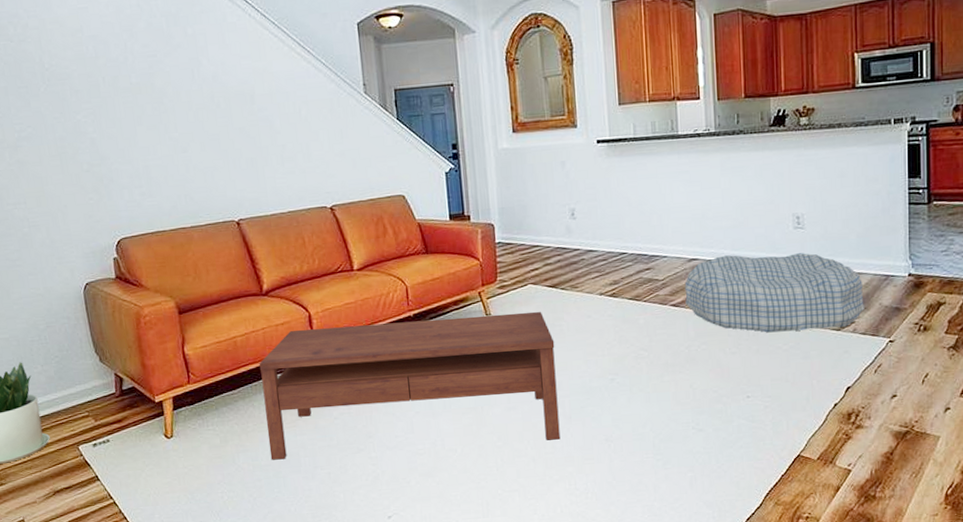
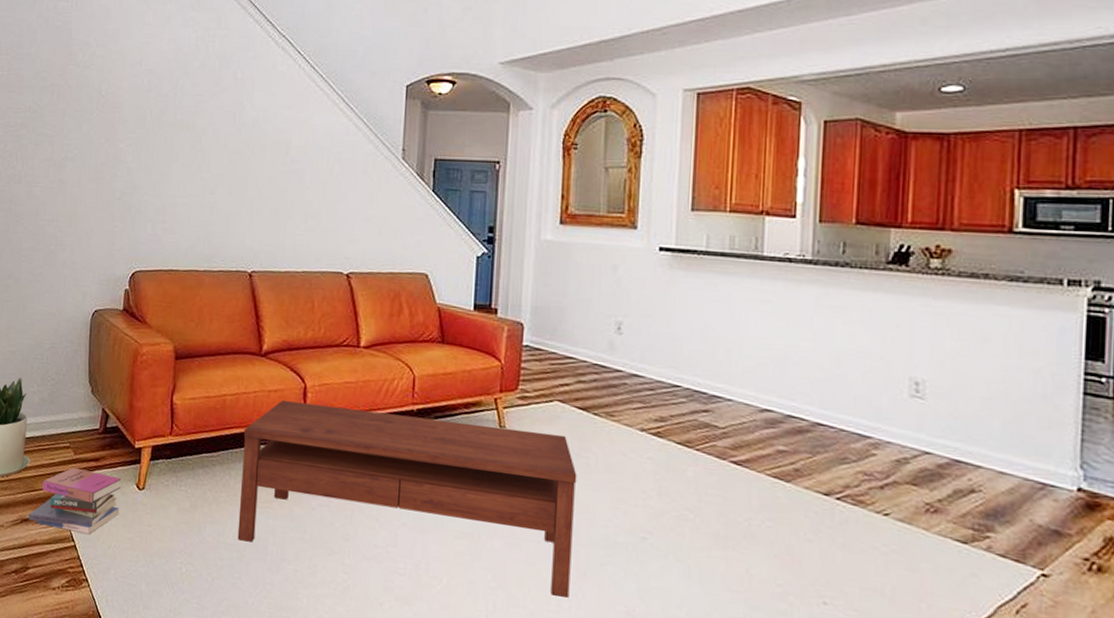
books: none [60,432,153,492] -> present [28,467,122,534]
dog bed: present [684,253,864,333] -> none [750,412,1007,541]

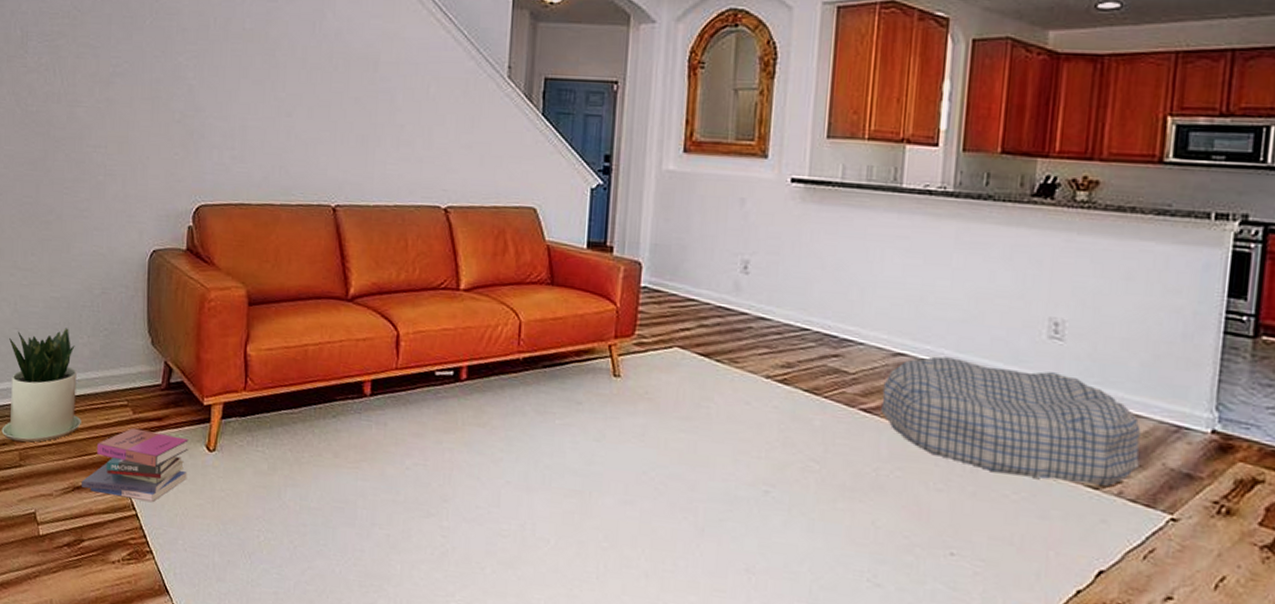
coffee table: present [237,399,577,598] -> none [322,349,697,556]
dog bed: none [750,412,1007,541] -> present [881,356,1141,486]

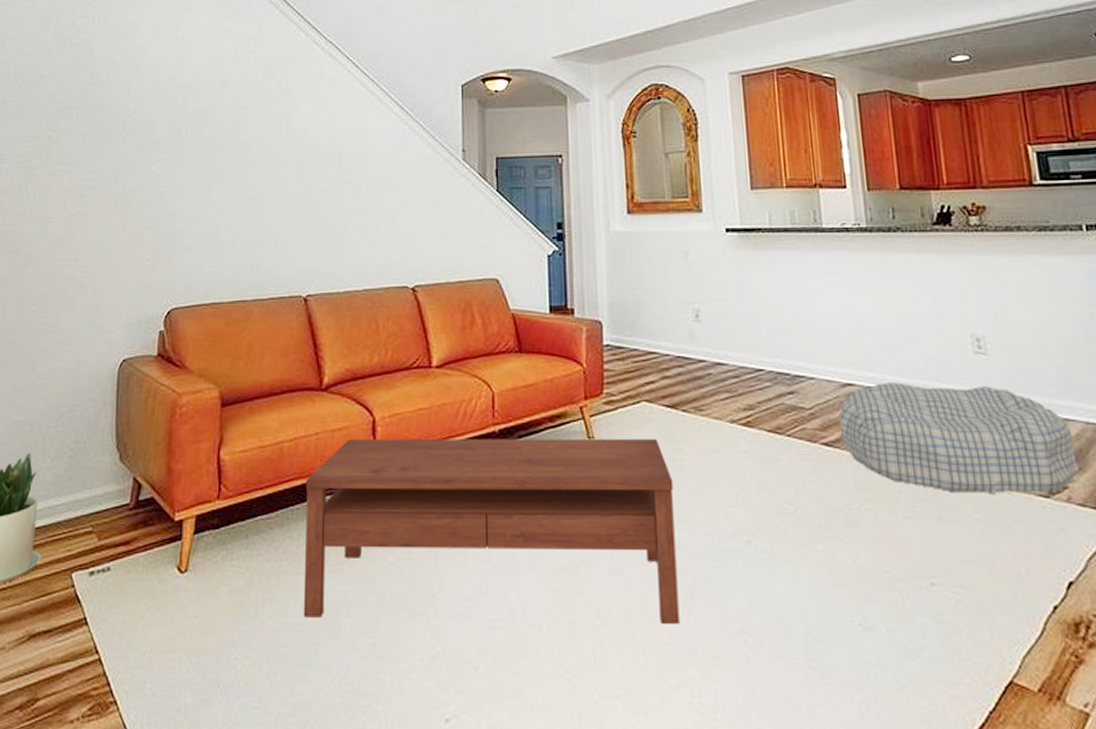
books: present [81,428,189,502] -> none [38,557,159,640]
coffee table: none [322,349,697,556] -> present [303,438,680,624]

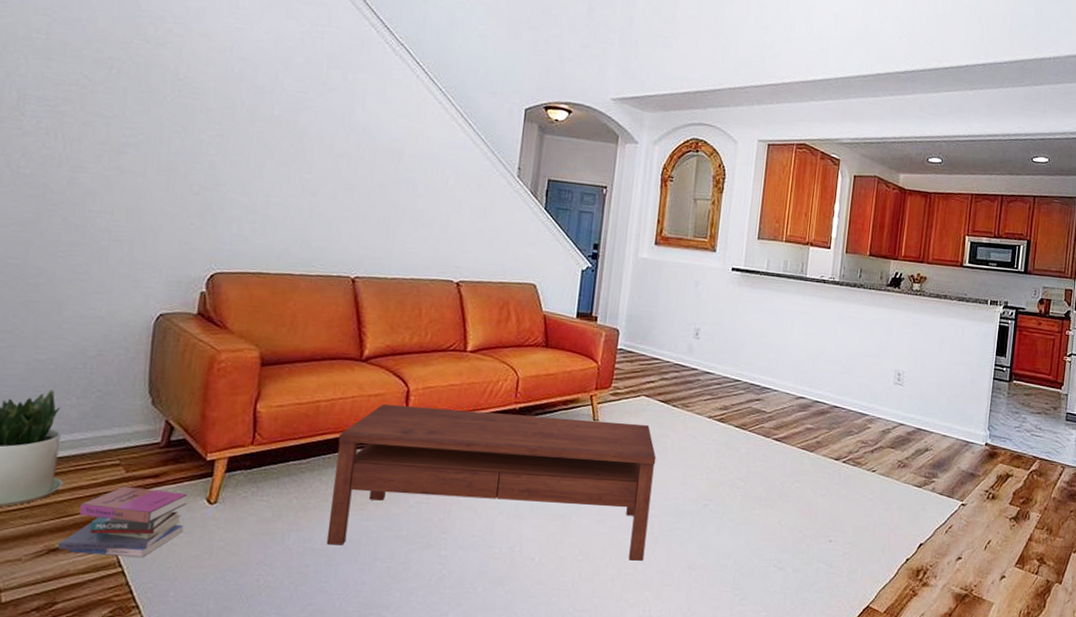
books: none [38,557,159,640] -> present [58,486,188,557]
dog bed: present [838,382,1079,493] -> none [787,398,946,485]

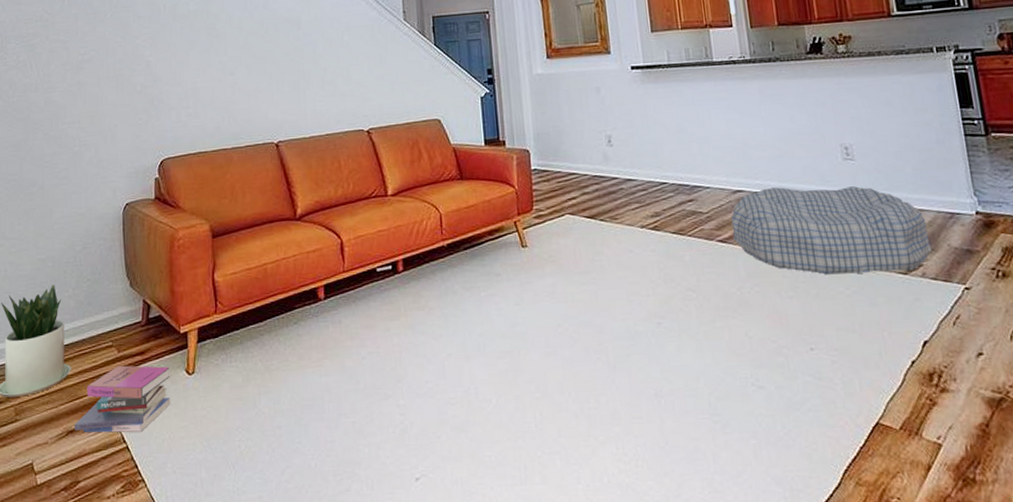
coffee table: present [326,403,656,561] -> none [287,244,605,405]
dog bed: none [787,398,946,485] -> present [731,186,932,275]

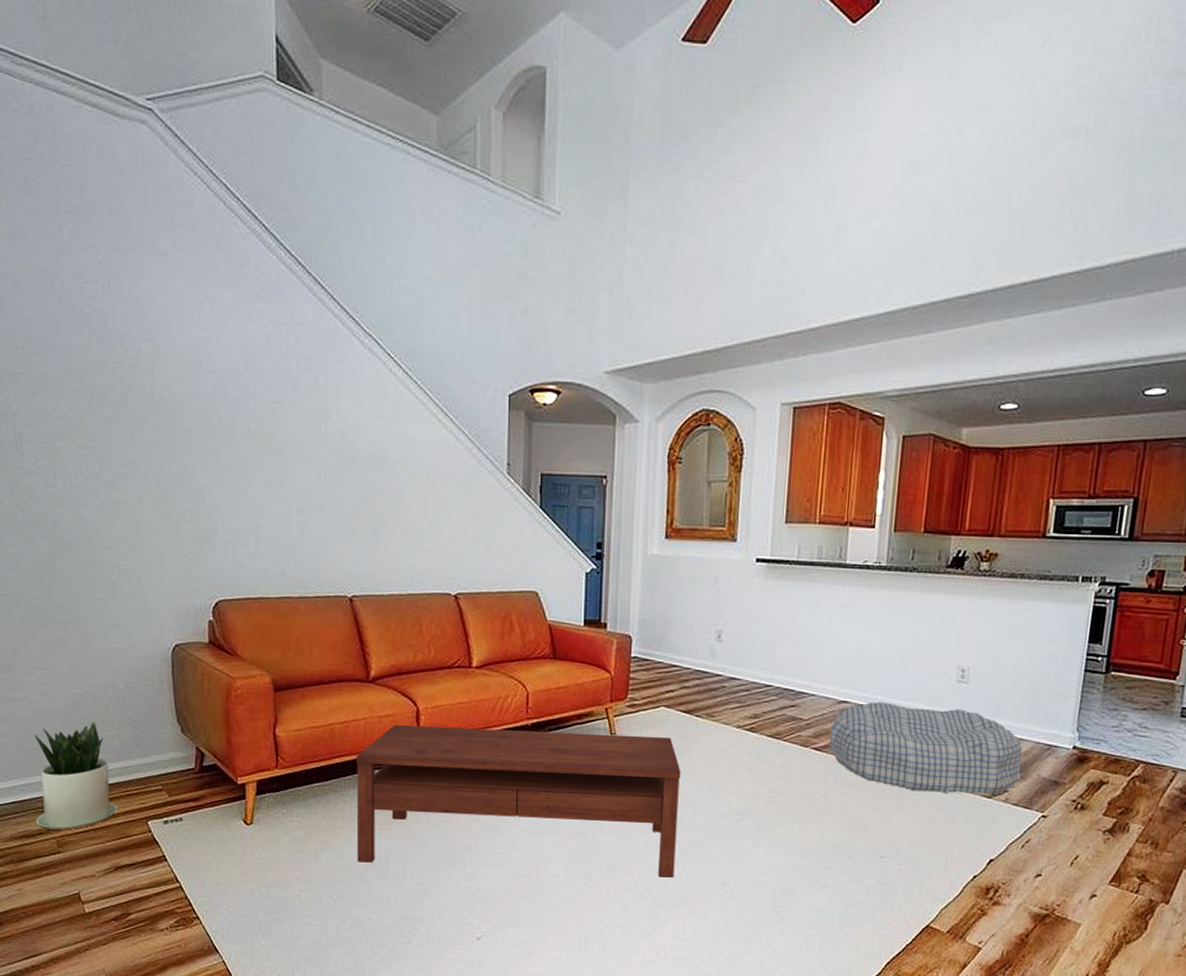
books: present [75,365,171,433] -> none [123,809,227,874]
coffee table: none [287,244,605,405] -> present [356,724,681,878]

